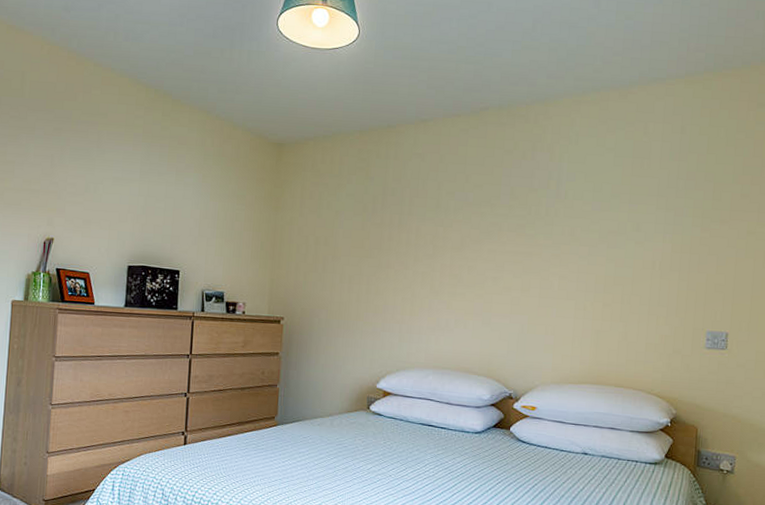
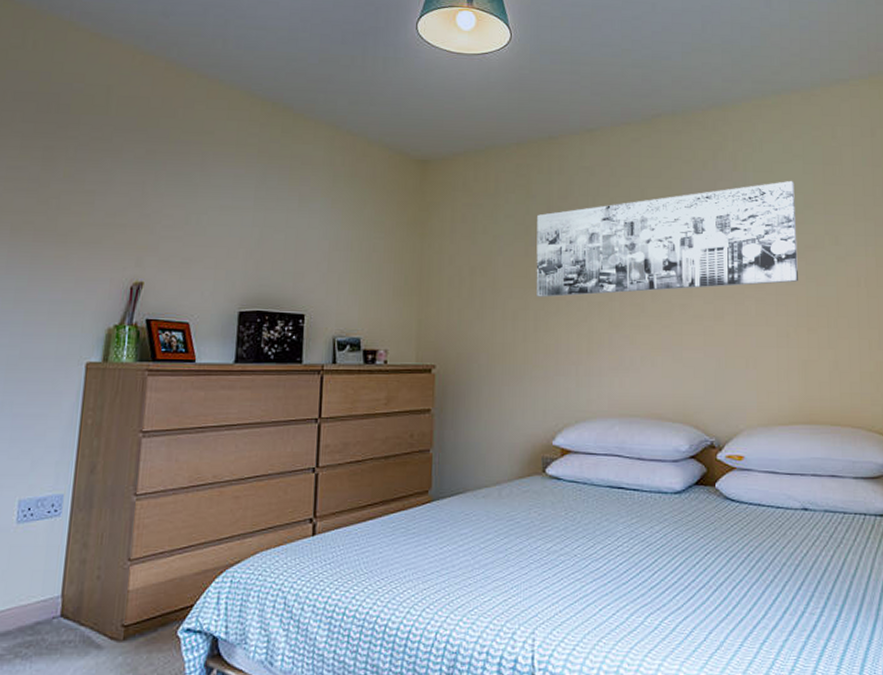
wall art: none [370,172,605,266] -> present [536,181,798,297]

